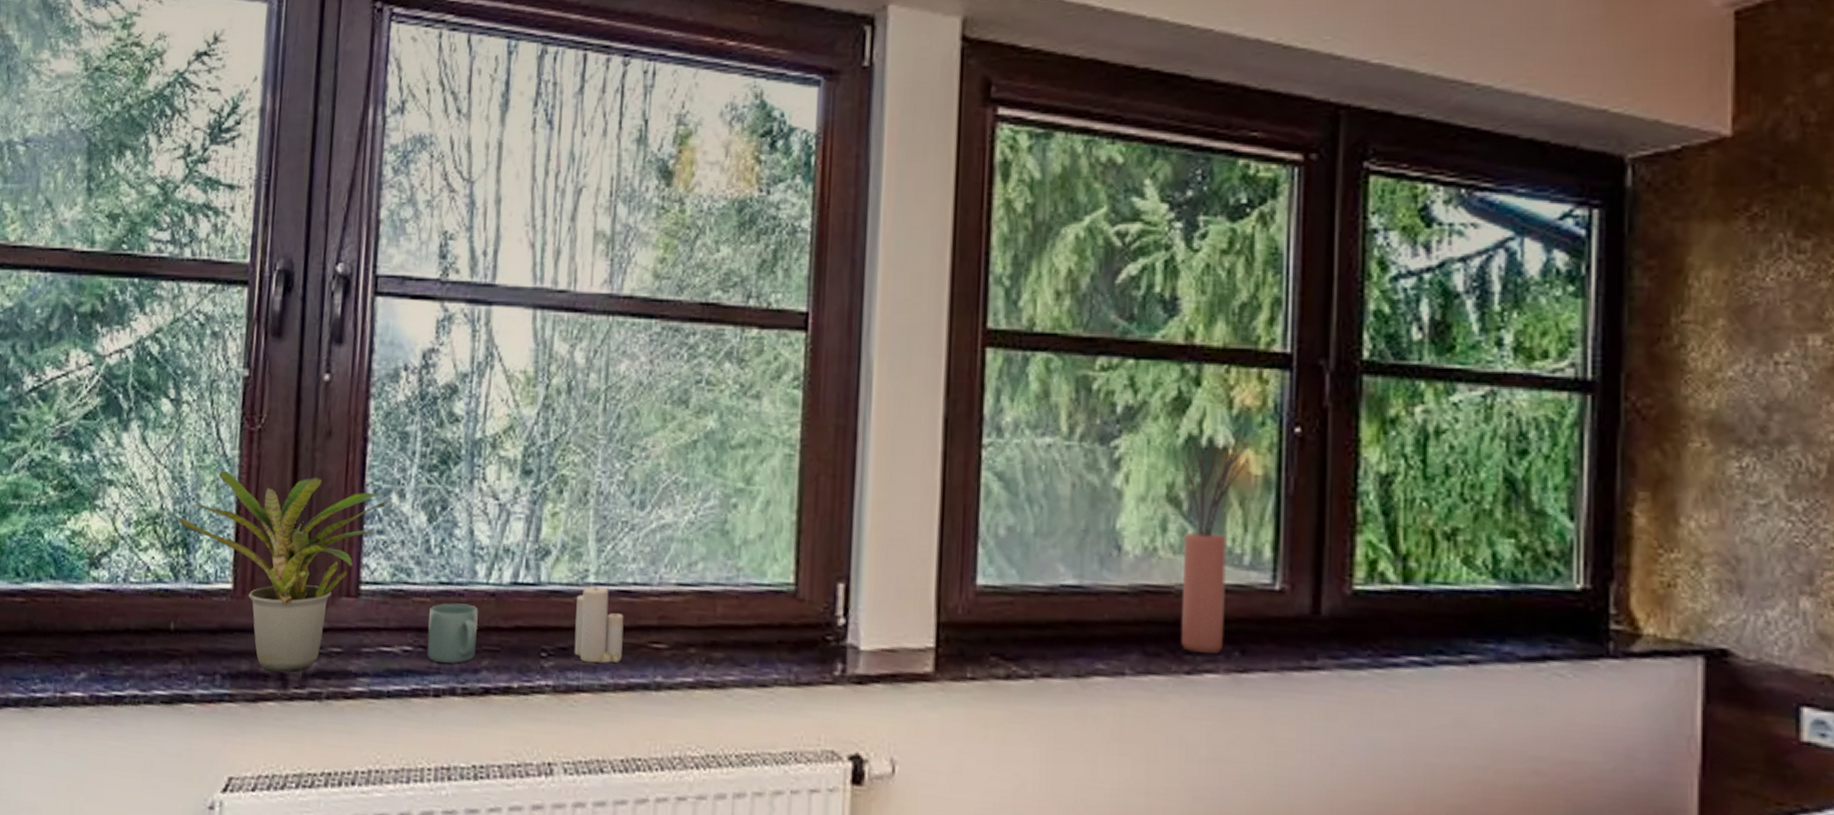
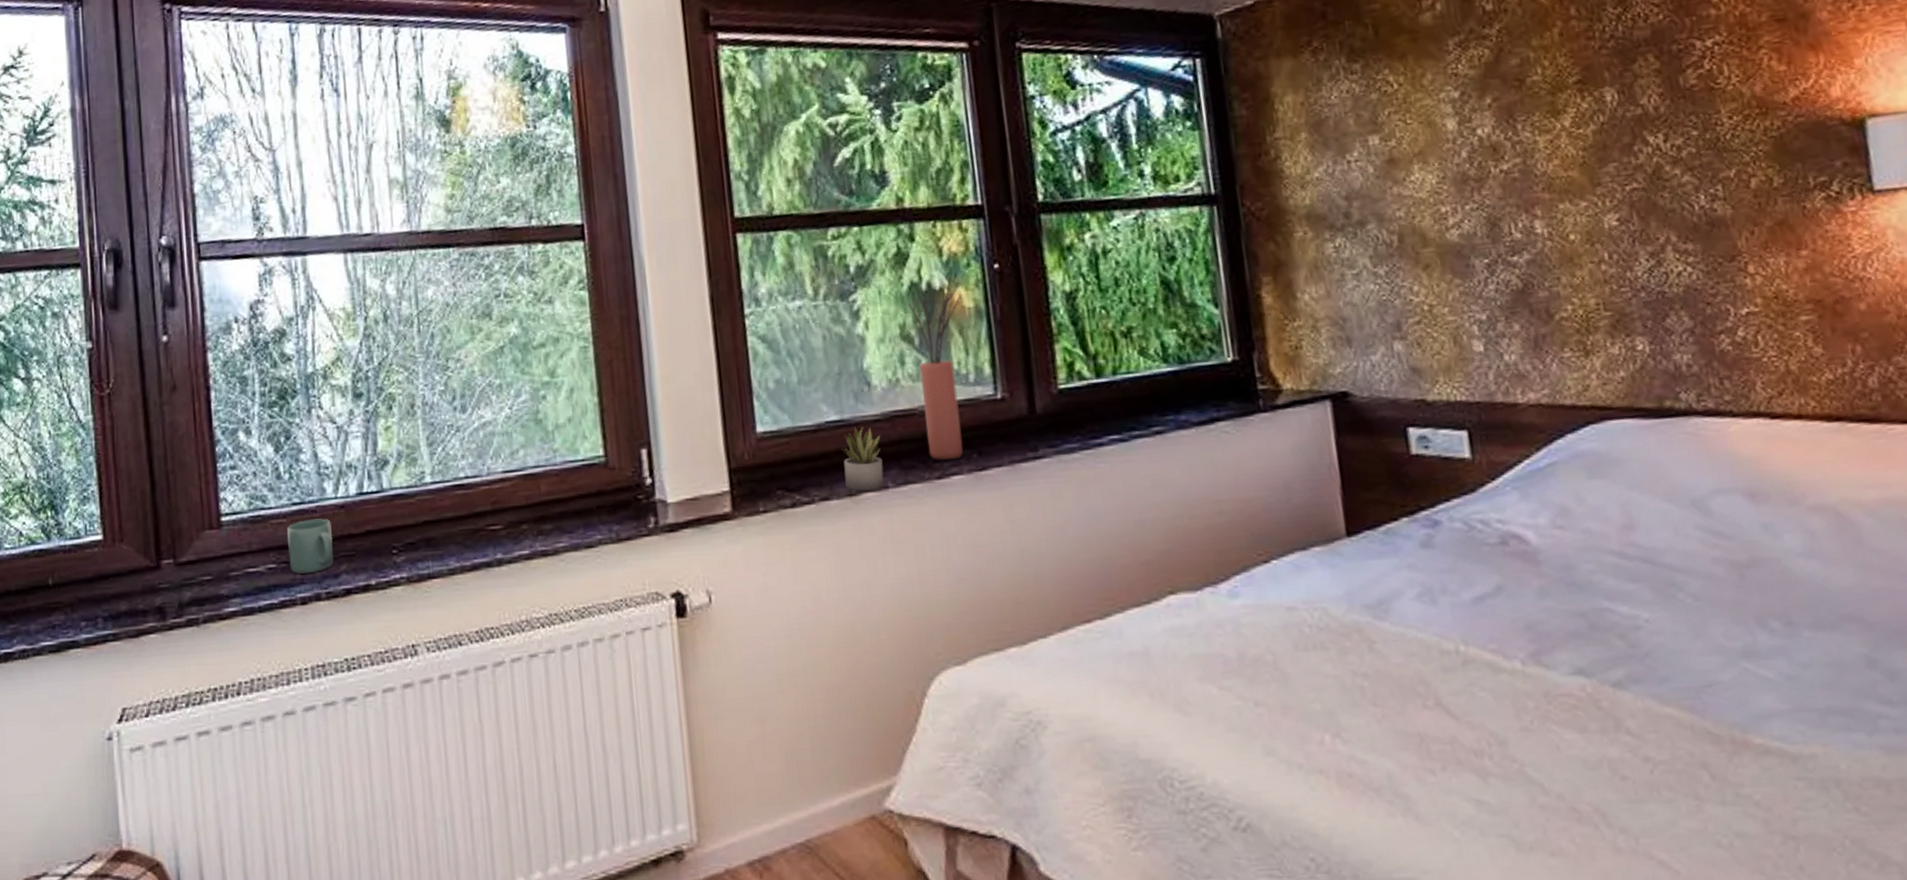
potted plant: present [178,470,386,673] -> none [42,428,235,607]
candle: present [574,584,624,663] -> none [417,483,464,552]
succulent plant: none [1074,595,1125,675] -> present [842,426,885,491]

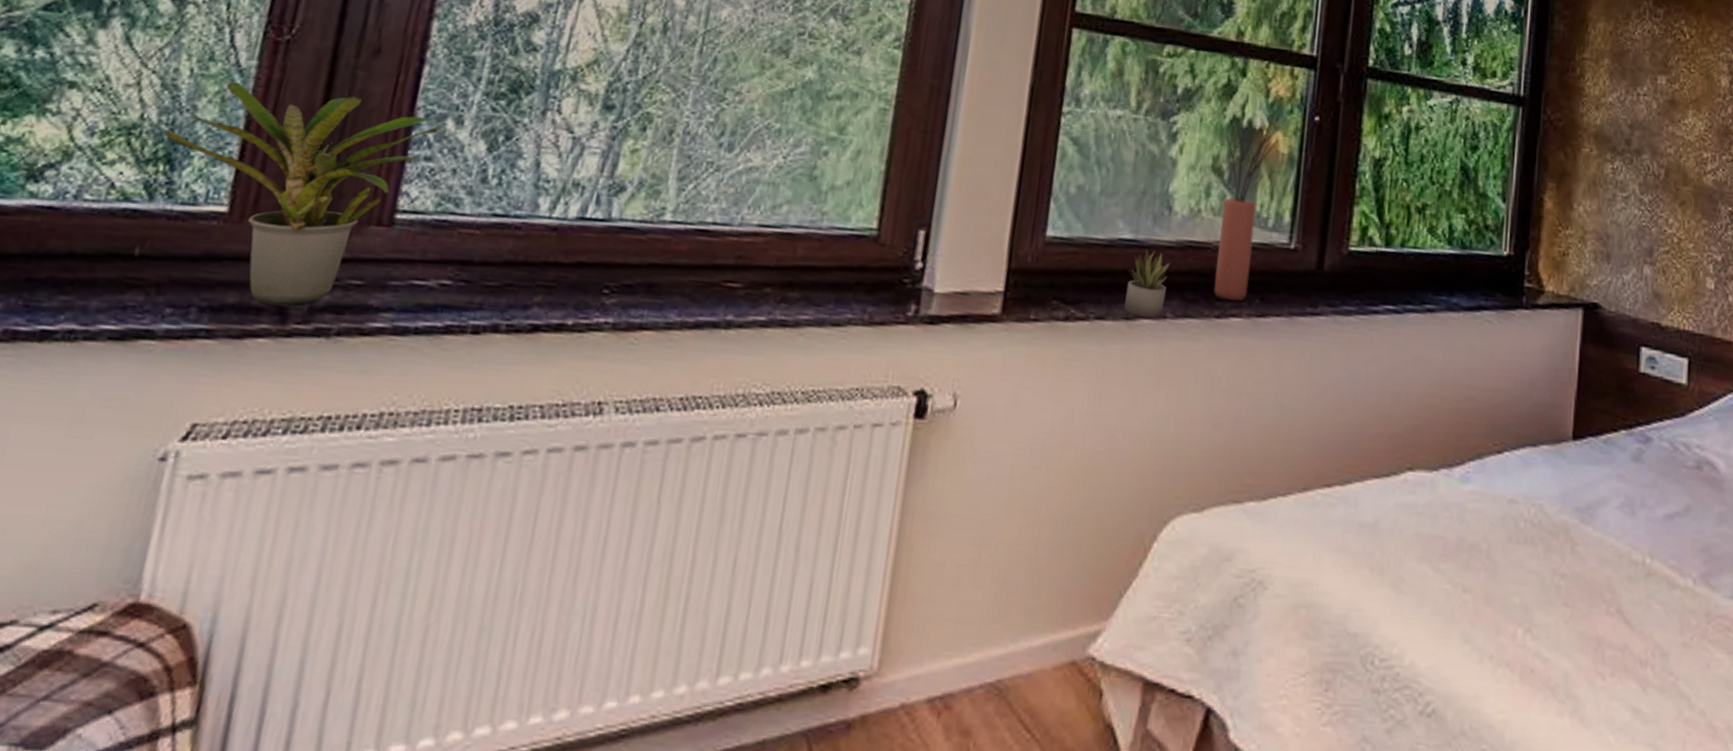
potted plant: none [42,428,235,607] -> present [162,81,439,306]
mug: present [287,518,334,574] -> none [468,236,536,299]

